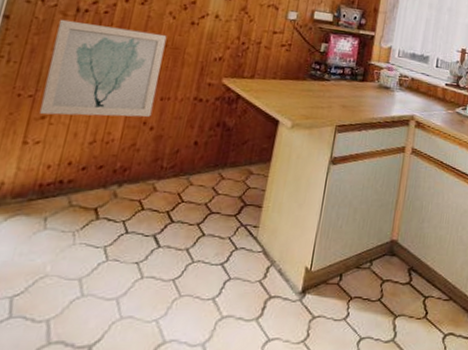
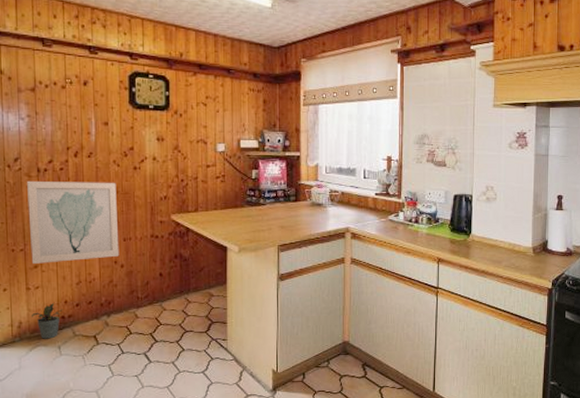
potted plant: none [18,163,64,207] -> present [31,303,63,339]

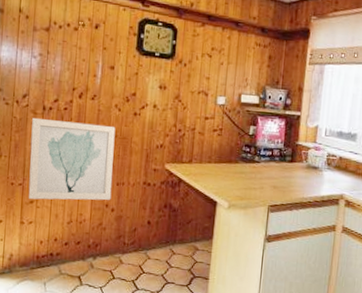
potted plant: present [31,303,63,339] -> none [21,239,52,274]

